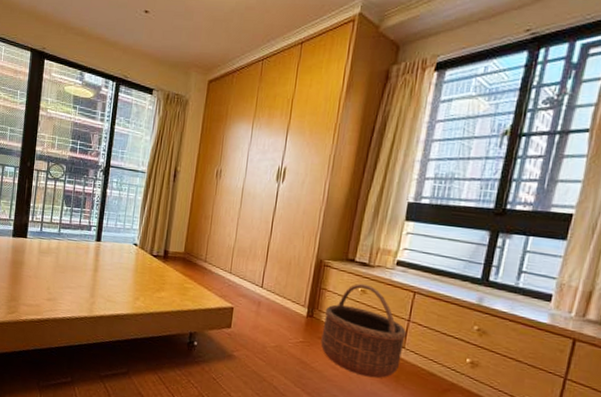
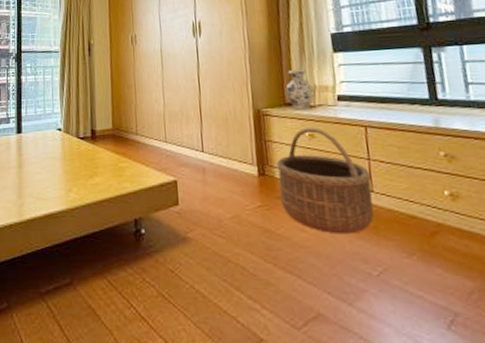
vase: none [349,229,378,268] -> present [284,68,316,110]

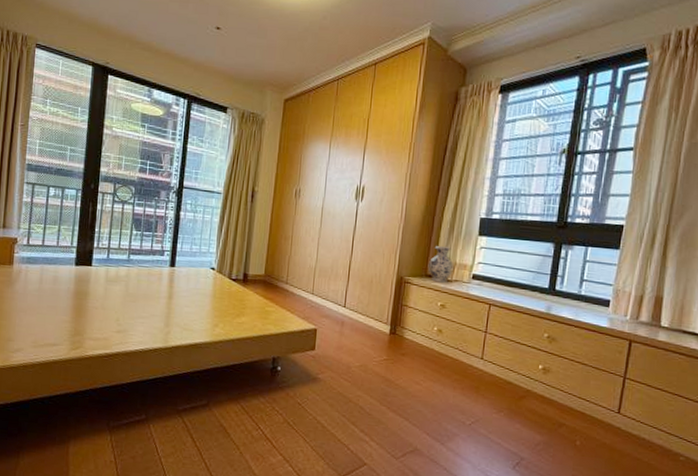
basket: present [276,127,374,234] -> none [404,298,485,391]

